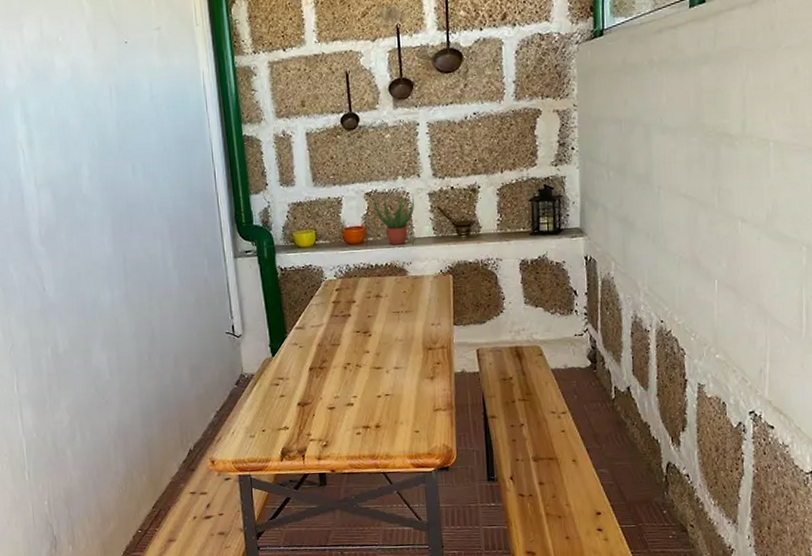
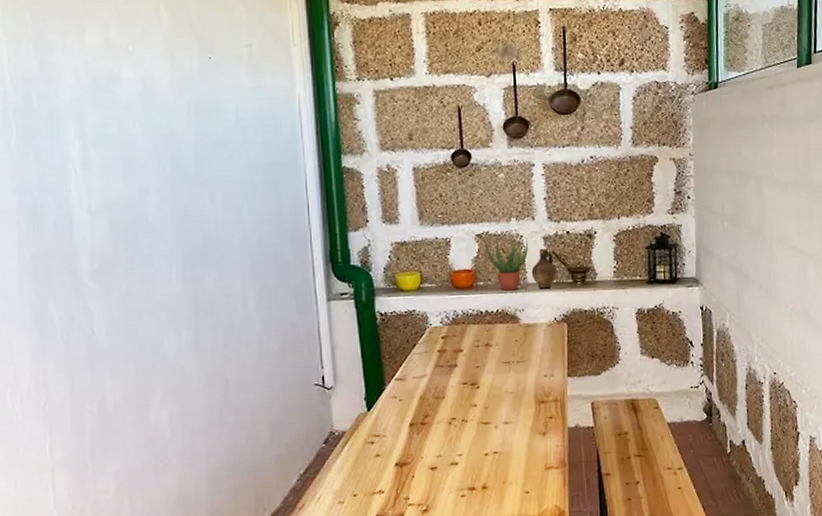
ceramic jug: none [418,204,442,243] -> present [531,248,557,289]

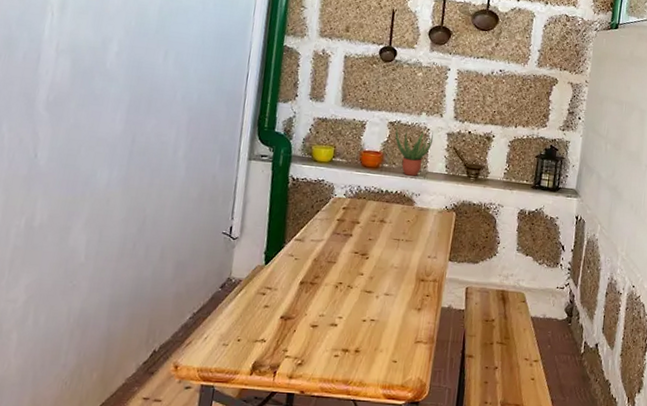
ceramic jug: present [531,248,557,289] -> none [432,142,455,179]

